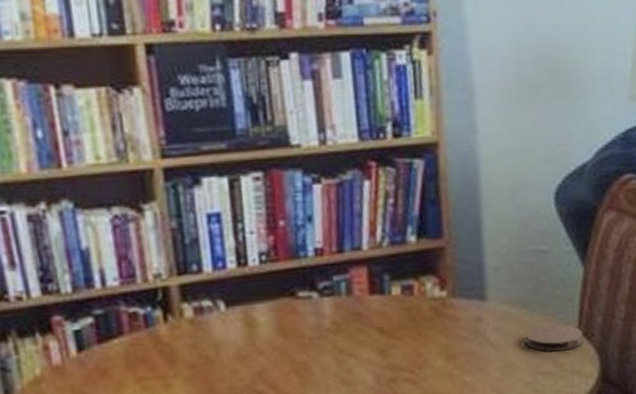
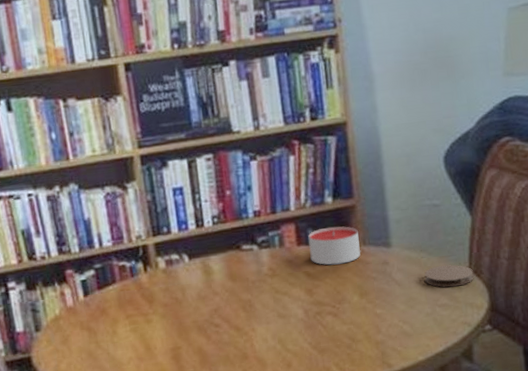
candle: none [384,272,450,321] -> present [308,226,361,265]

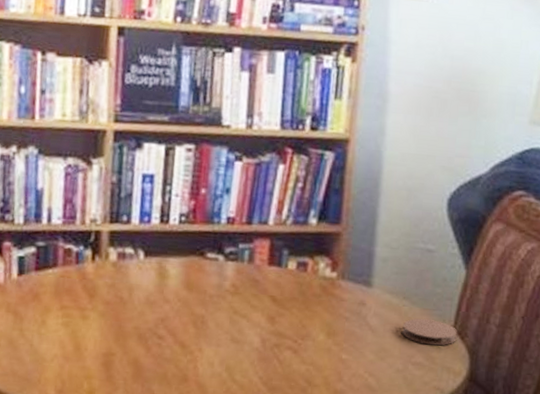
candle: present [308,226,361,265] -> none [280,251,339,296]

